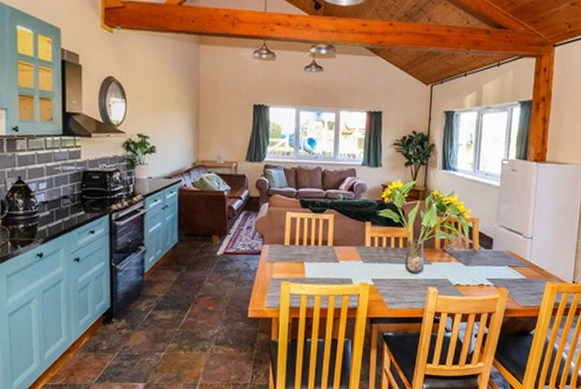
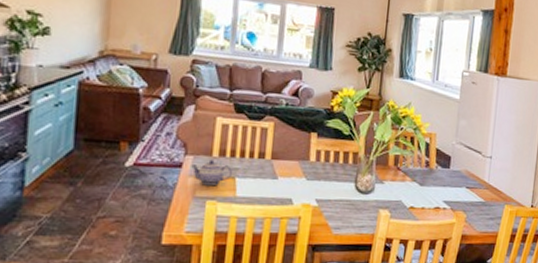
teapot: none [268,247,301,270] -> present [191,159,232,186]

